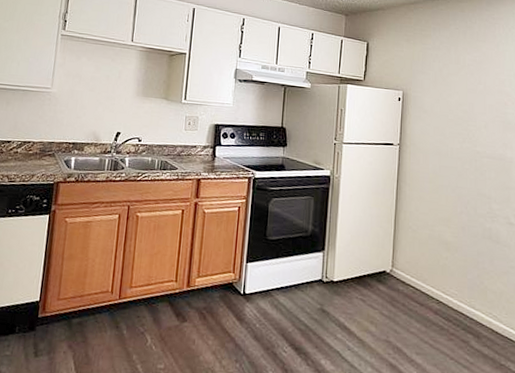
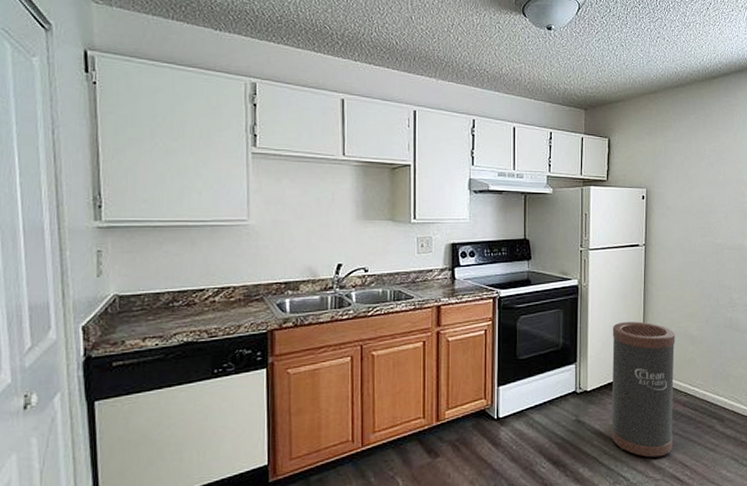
trash can: none [355,217,428,364] -> present [611,321,676,458]

